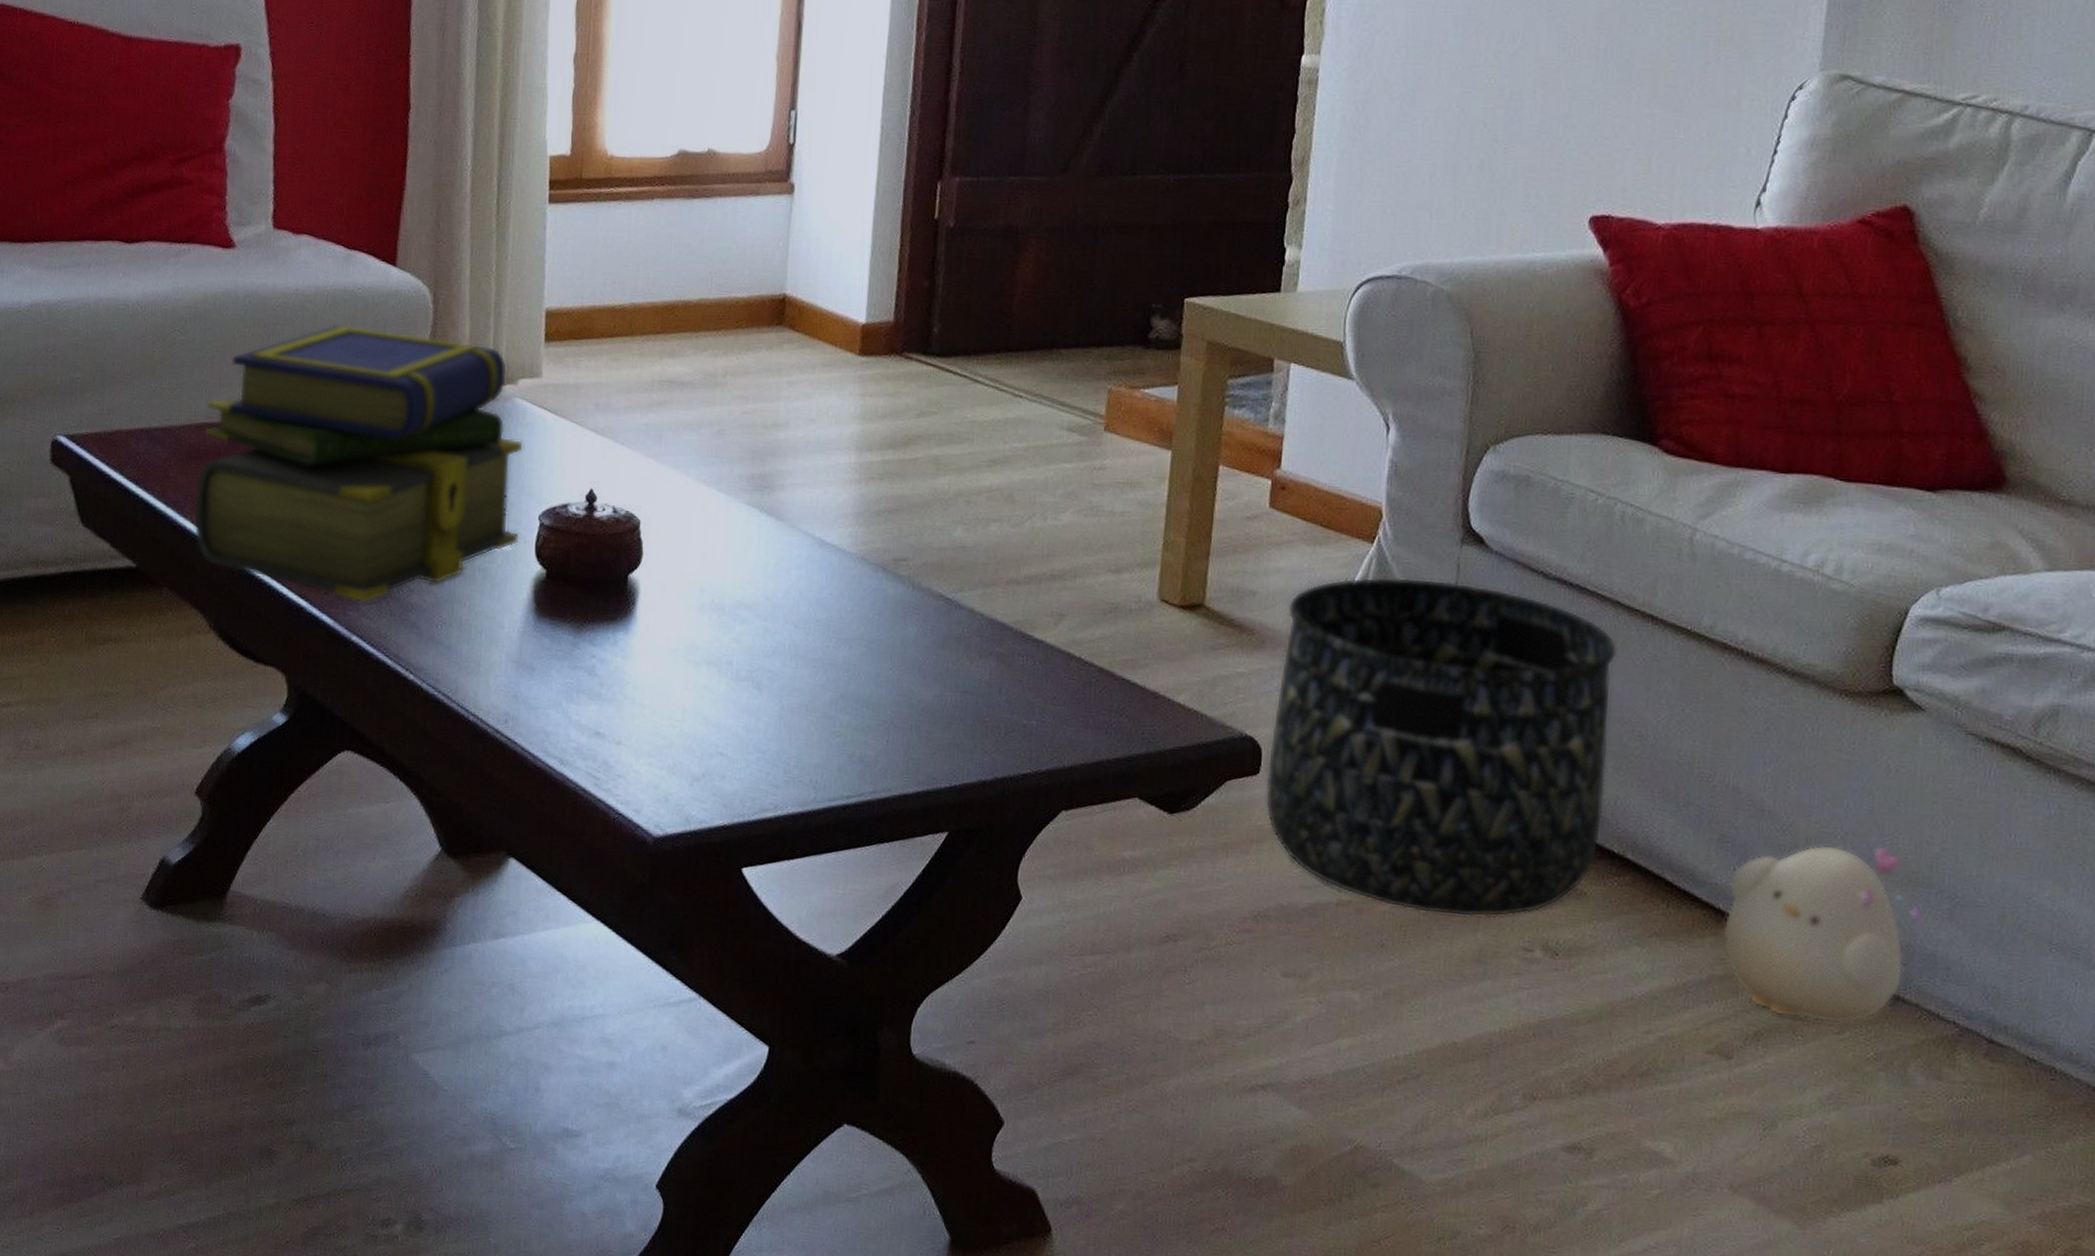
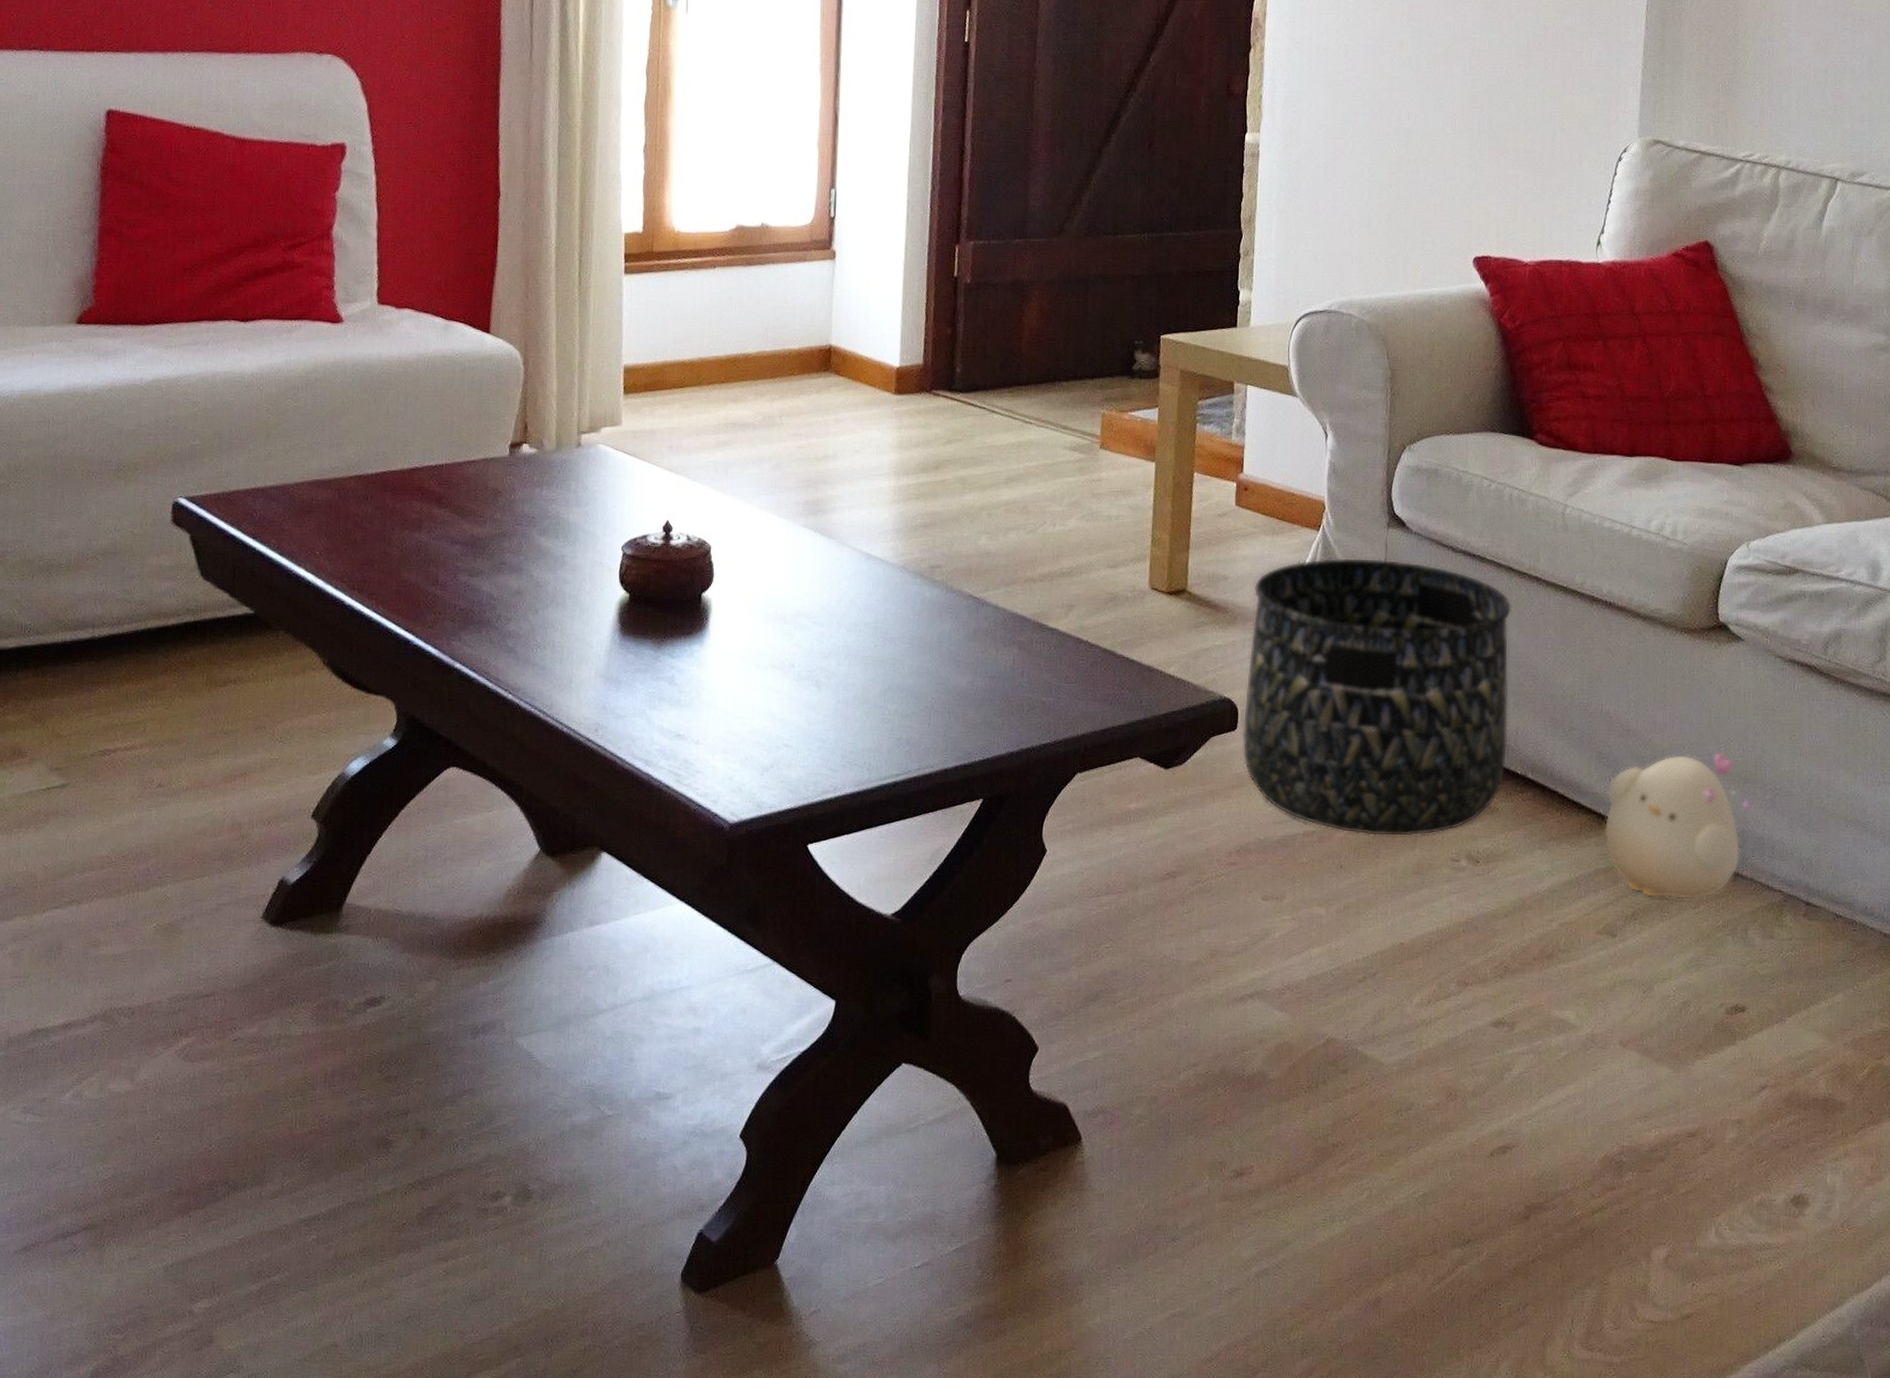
stack of books: present [193,324,524,603] -> none [307,386,607,633]

